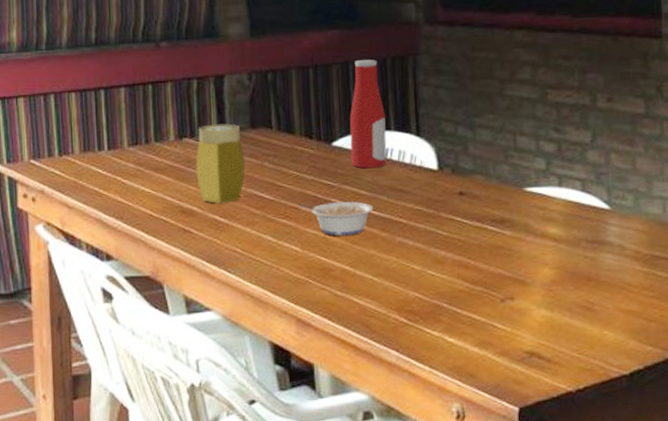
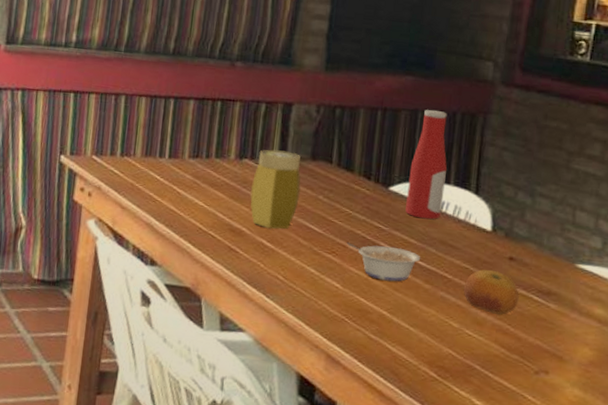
fruit: none [419,208,475,250] -> present [463,269,519,315]

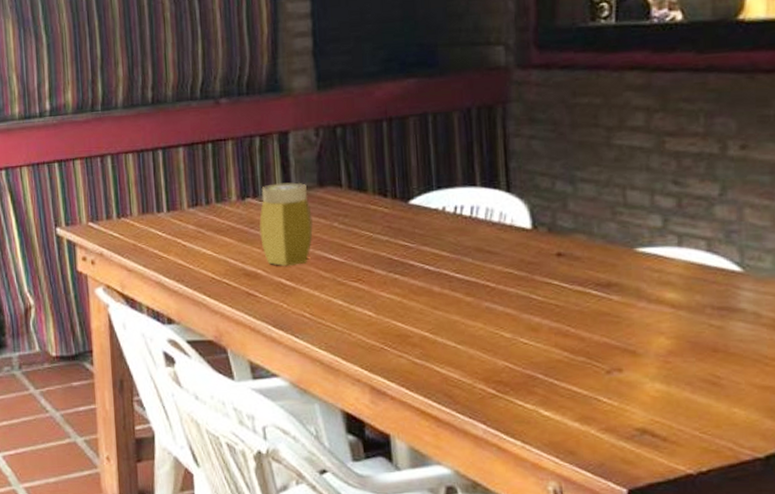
legume: present [346,242,421,282] -> none [372,263,457,301]
bottle: present [405,110,447,220] -> none [428,110,472,229]
fruit: present [463,269,519,315] -> none [510,271,575,317]

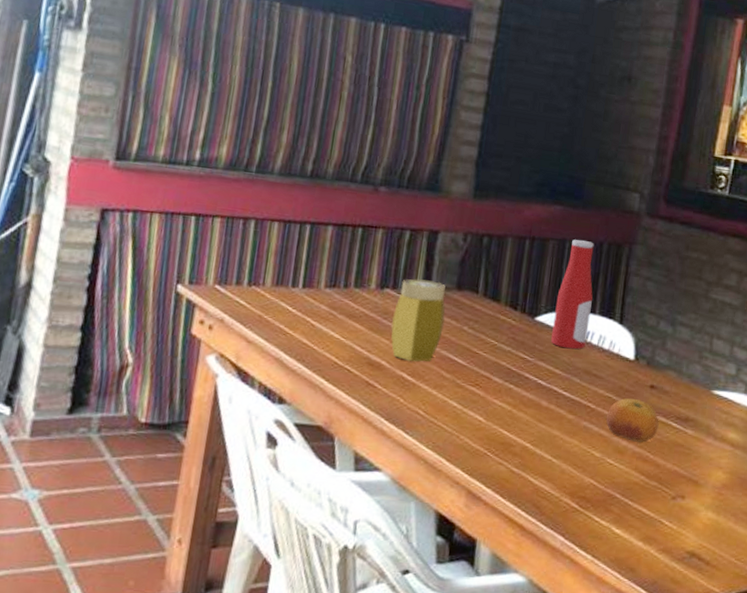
bottle: none [428,110,472,229] -> present [551,239,594,350]
fruit: none [510,271,575,317] -> present [606,398,659,443]

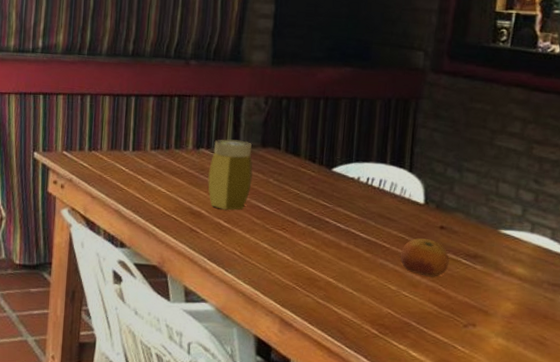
bottle: present [551,239,594,350] -> none [347,97,384,196]

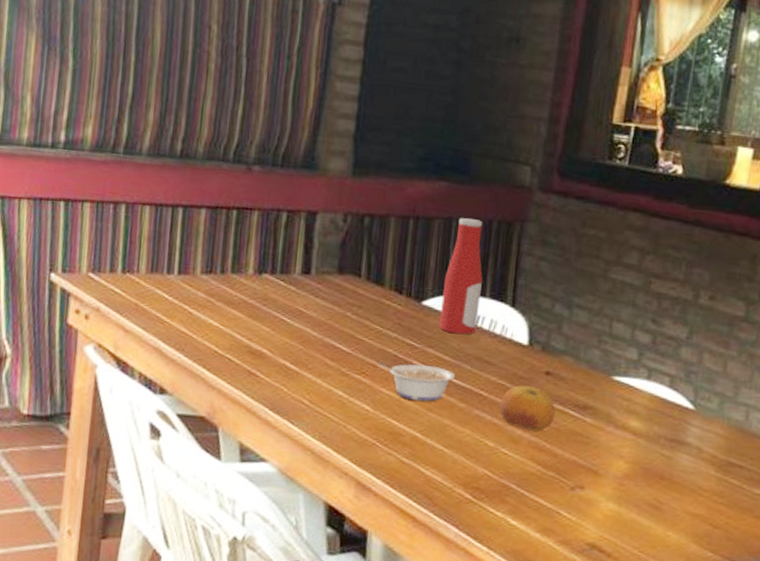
jar: present [207,139,253,211] -> none [271,263,327,350]
legume: none [295,219,362,252] -> present [376,361,456,402]
bottle: none [347,97,384,196] -> present [439,218,483,335]

